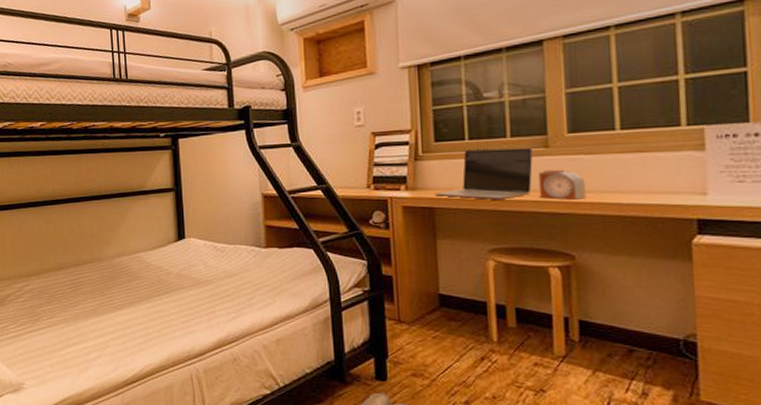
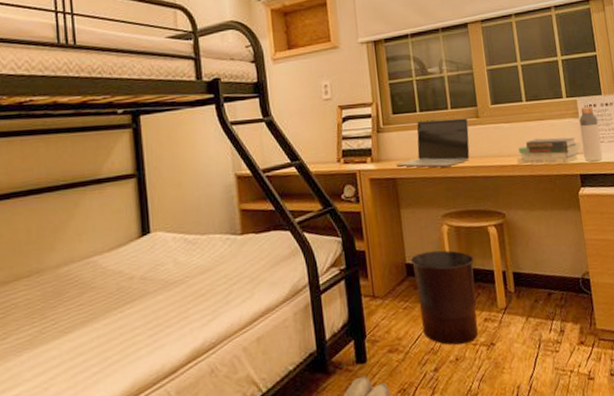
waste bin: none [445,285,526,384] -> present [410,250,478,345]
alarm clock: present [538,169,586,200] -> none [473,137,508,164]
books: none [599,173,704,206] -> present [517,137,581,165]
bottle: none [704,136,740,207] -> present [579,106,603,163]

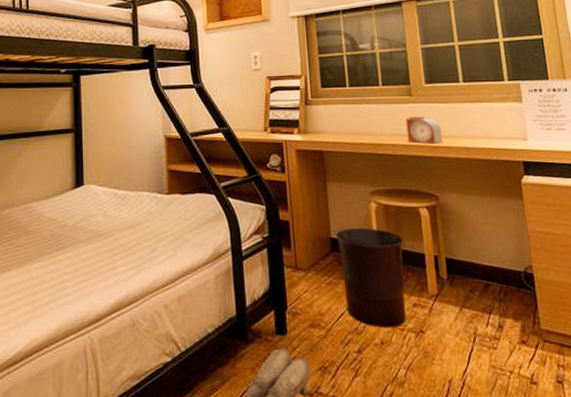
laptop: present [396,118,470,168] -> none [323,95,401,144]
alarm clock: none [473,137,508,164] -> present [405,116,443,144]
books: present [517,137,581,165] -> none [452,121,525,150]
bottle: present [579,106,603,163] -> none [522,91,550,150]

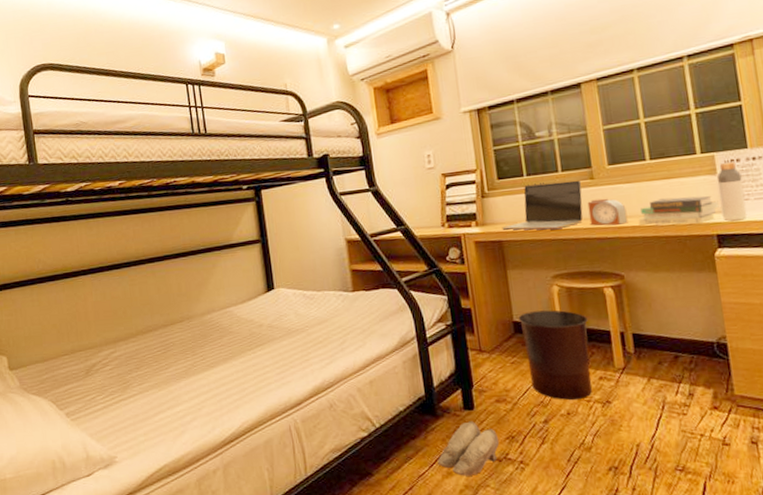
laptop: none [323,95,401,144] -> present [502,180,583,230]
books: none [452,121,525,150] -> present [638,195,719,226]
bottle: none [522,91,550,150] -> present [716,161,747,222]

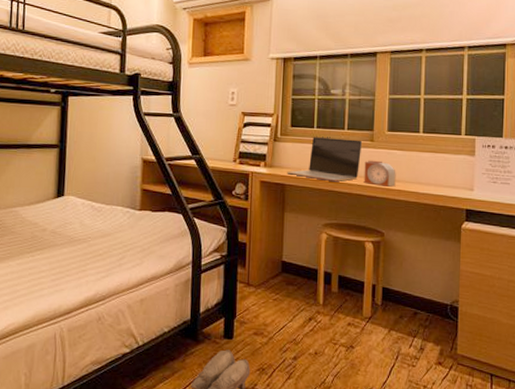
waste bin: present [518,310,592,400] -> none [287,254,347,341]
books: present [638,195,719,226] -> none [404,169,472,198]
bottle: present [716,161,747,222] -> none [473,146,494,201]

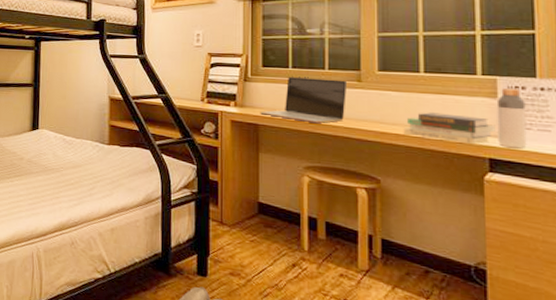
alarm clock: present [364,160,396,187] -> none [351,101,392,130]
books: none [404,169,472,198] -> present [403,112,496,145]
bottle: none [473,146,494,201] -> present [496,87,527,150]

